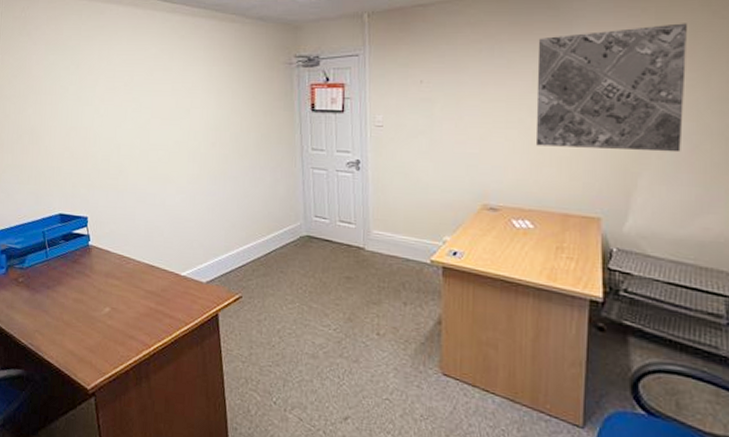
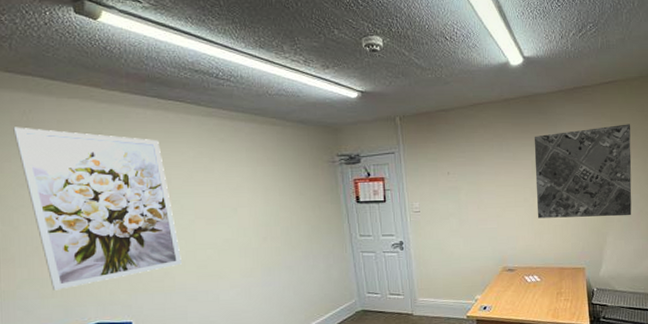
wall art: none [14,22,135,178] -> present [13,127,182,291]

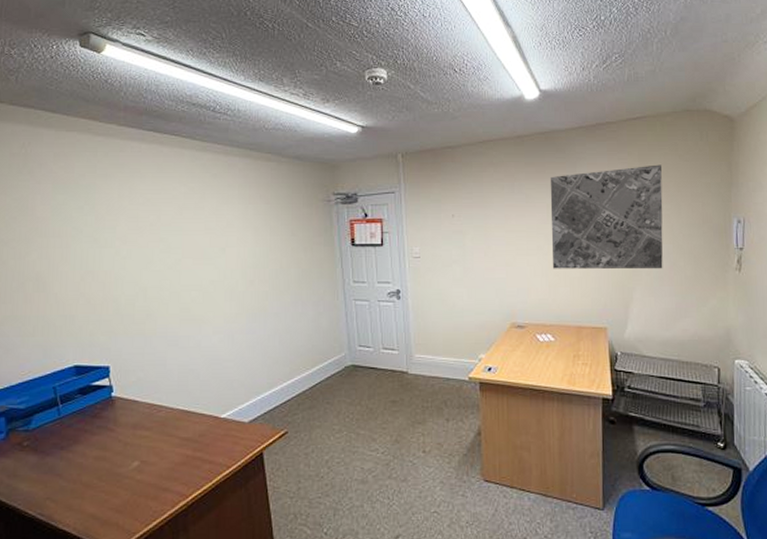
wall art: present [13,127,182,291] -> none [11,159,165,329]

